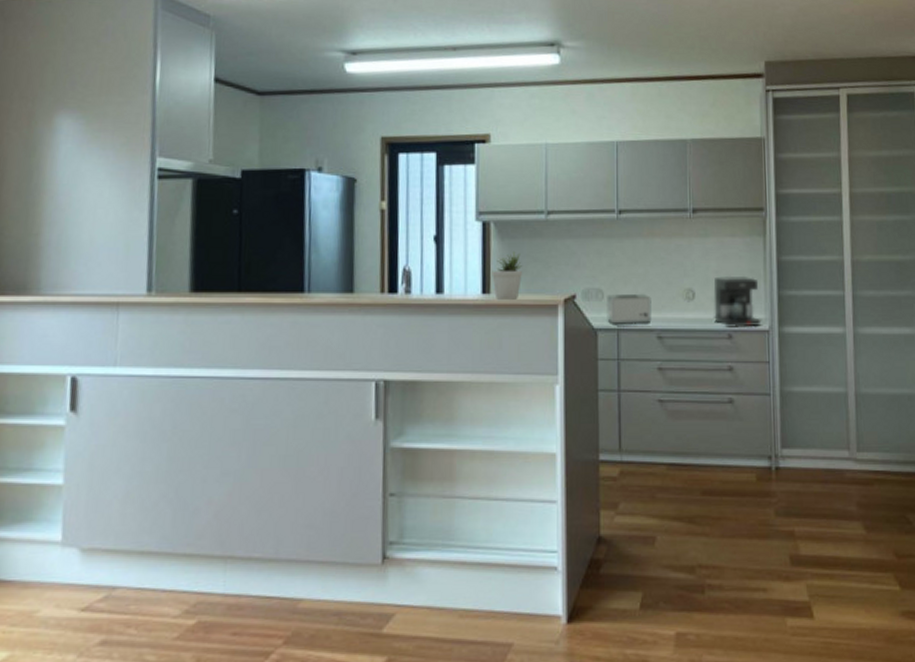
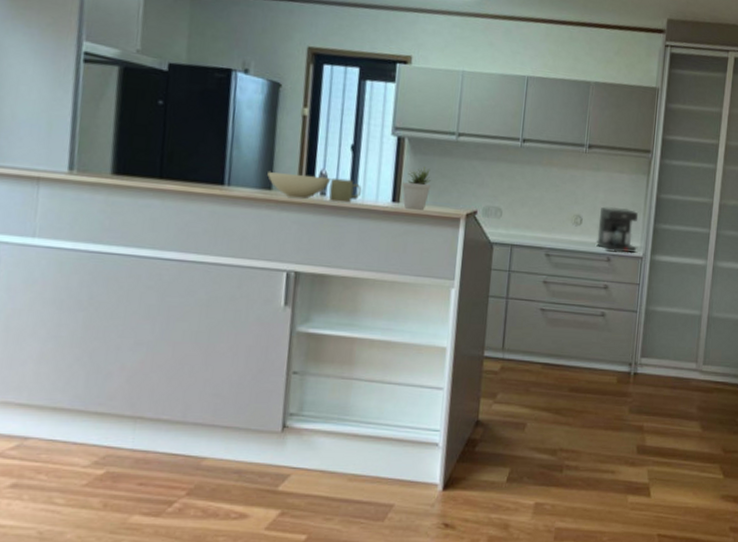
bowl: none [348,272,416,300] -> present [267,171,332,200]
mug: none [413,273,449,301] -> present [328,177,362,204]
toaster: present [607,293,652,326] -> none [503,213,544,244]

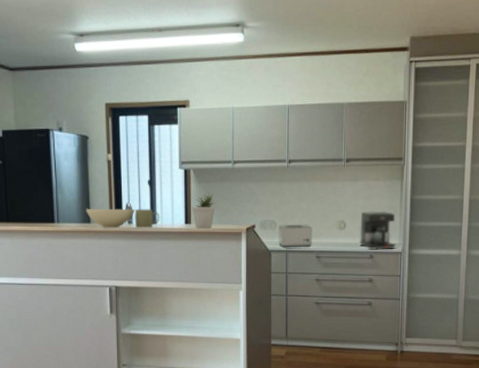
toaster: none [503,213,544,244] -> present [278,224,312,248]

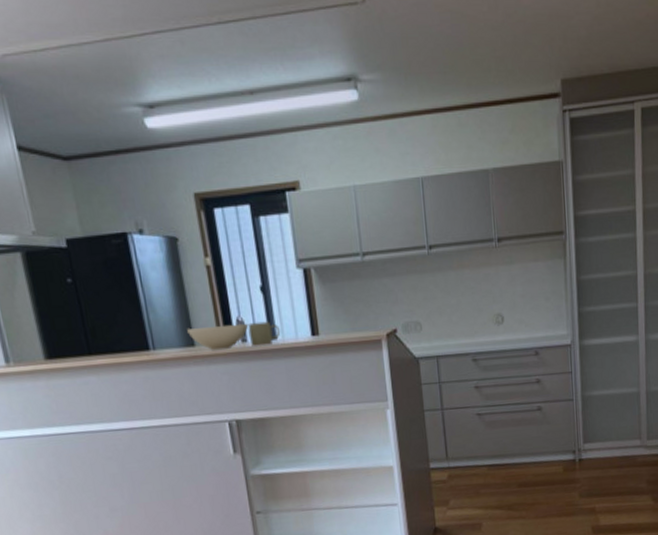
potted plant: present [192,192,216,228] -> none [318,294,347,340]
toaster: present [278,224,312,248] -> none [425,322,467,354]
coffee maker: present [359,210,396,250] -> none [520,297,564,345]

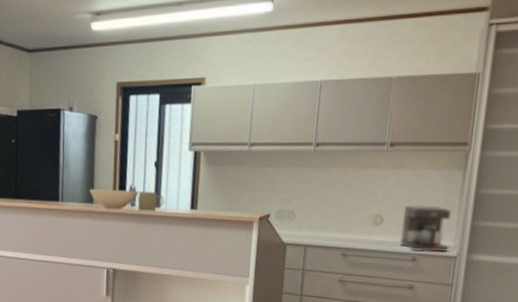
coffee maker: none [520,297,564,345] -> present [398,204,452,253]

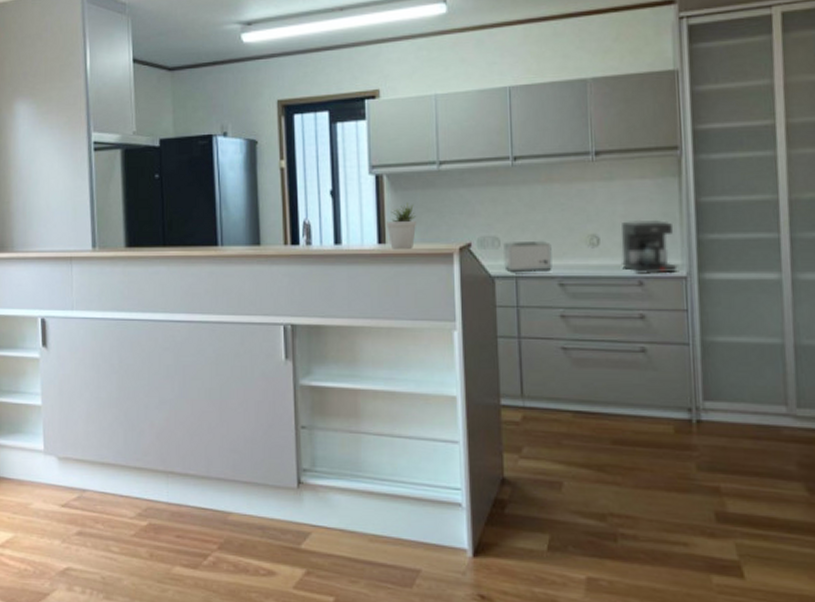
bowl: present [90,188,139,210] -> none [255,226,315,252]
mug: present [137,191,165,212] -> none [314,225,346,251]
potted plant: none [199,177,226,215] -> present [386,203,417,249]
toaster: none [296,215,340,244] -> present [503,240,552,273]

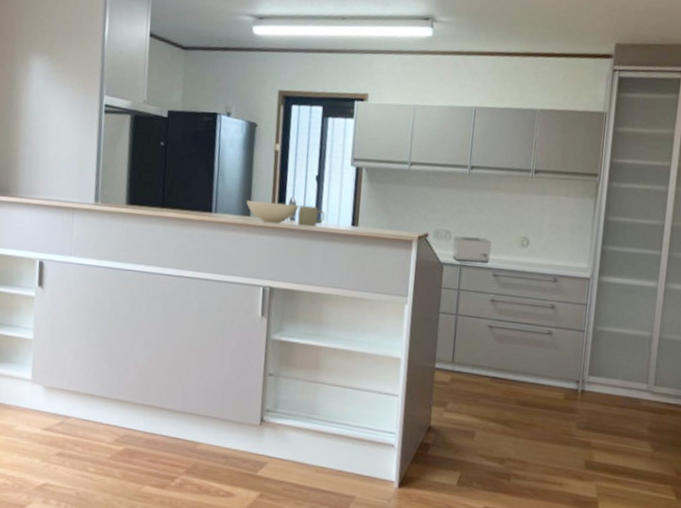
bowl: none [255,226,315,252] -> present [247,199,300,225]
mug: none [314,225,346,251] -> present [297,205,326,228]
potted plant: present [386,203,417,249] -> none [360,194,386,233]
coffee maker: present [620,219,678,274] -> none [542,229,586,274]

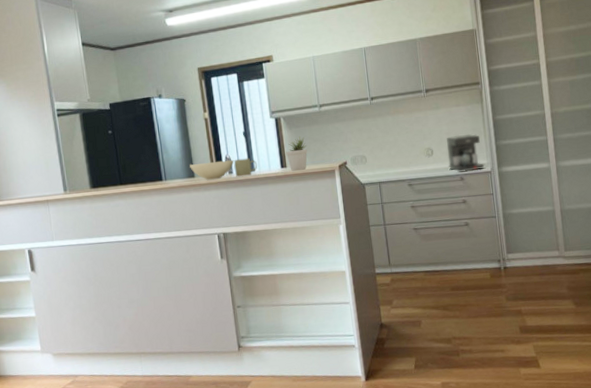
potted plant: none [360,194,386,233] -> present [286,136,308,171]
toaster: present [452,236,491,264] -> none [369,155,403,180]
coffee maker: none [542,229,586,274] -> present [446,134,485,172]

